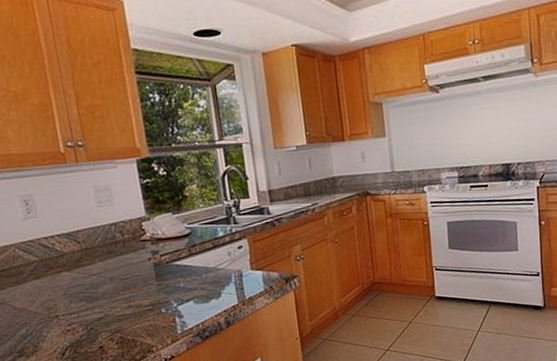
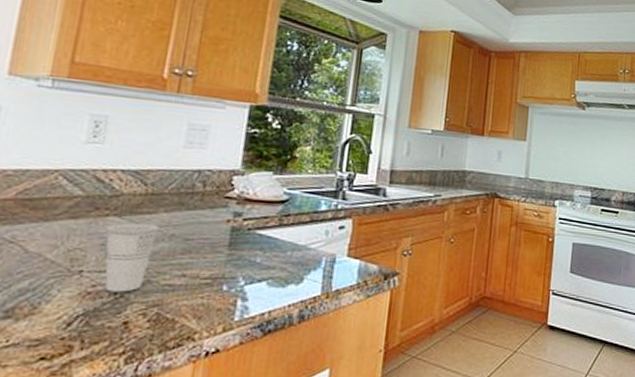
cup: none [61,272,103,328] -> present [104,223,161,293]

